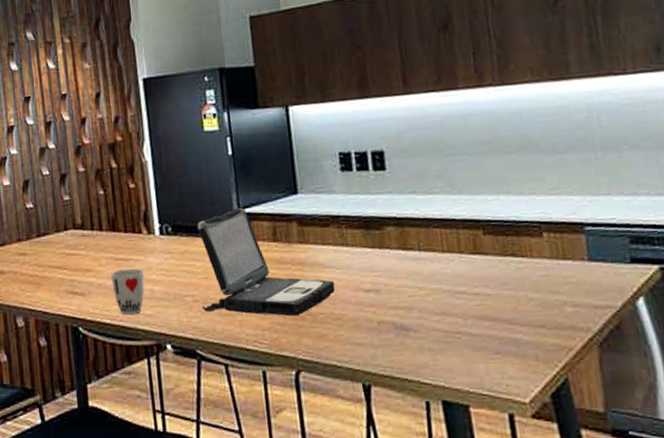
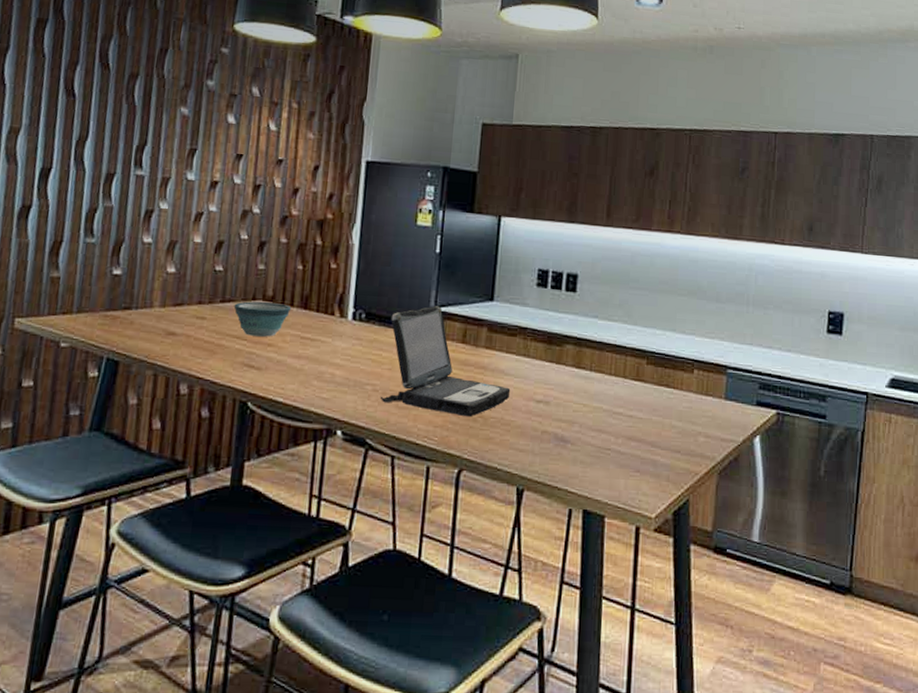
bowl: none [49,229,101,265] -> present [233,301,292,337]
cup: present [111,268,145,316] -> none [292,349,328,397]

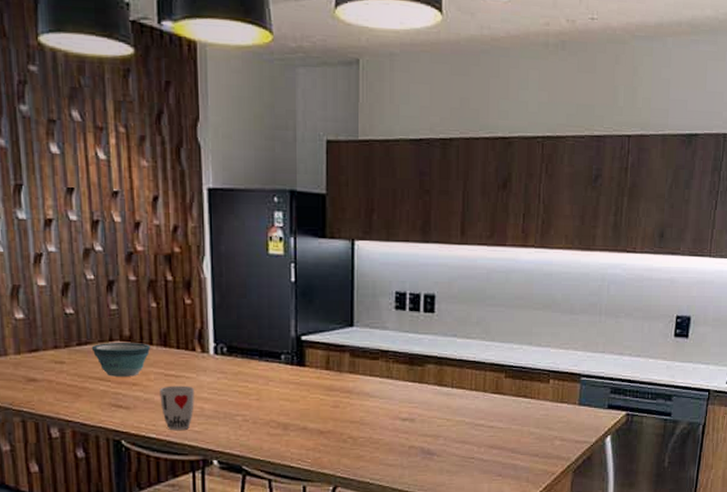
cup: none [292,349,328,397] -> present [159,385,194,431]
laptop: present [380,306,511,417] -> none [251,335,377,439]

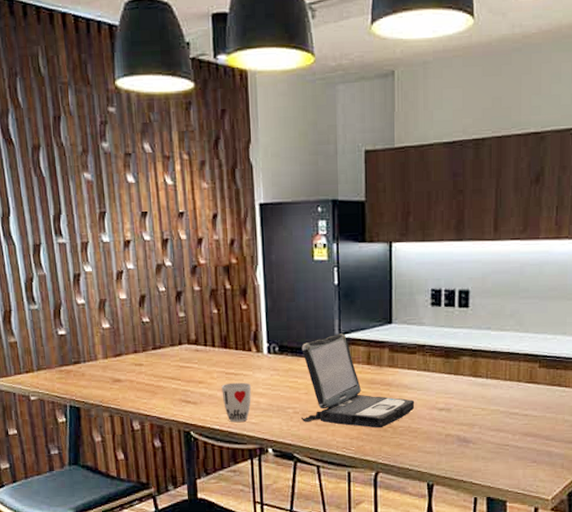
bowl: present [91,342,151,377] -> none [164,345,214,376]
laptop: none [251,335,377,439] -> present [300,333,415,428]

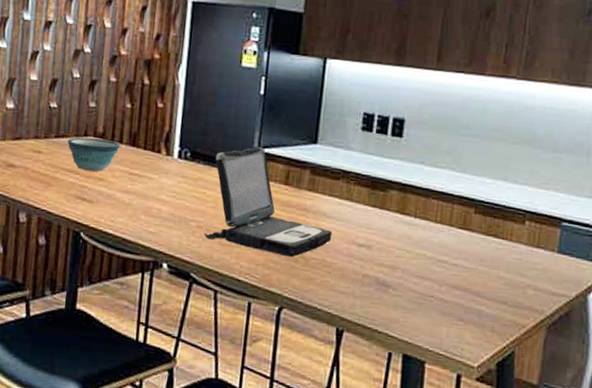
bowl: none [164,345,214,376] -> present [67,137,121,172]
cup: present [221,382,251,423] -> none [121,184,154,230]

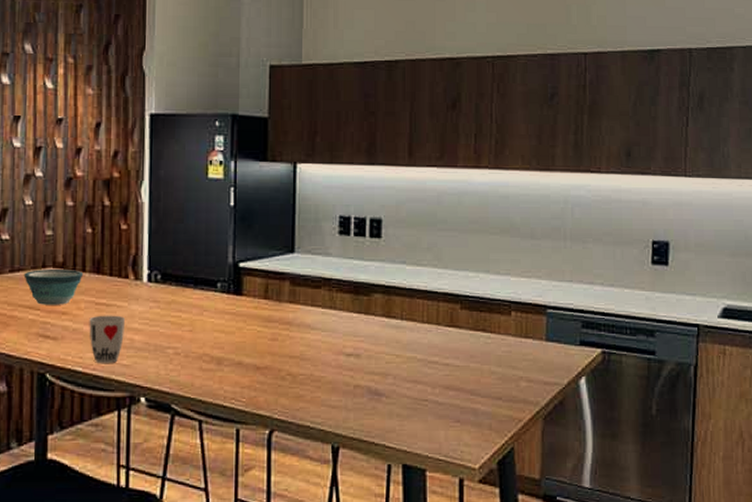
cup: none [121,184,154,230] -> present [89,315,125,364]
laptop: present [204,147,333,258] -> none [182,262,319,376]

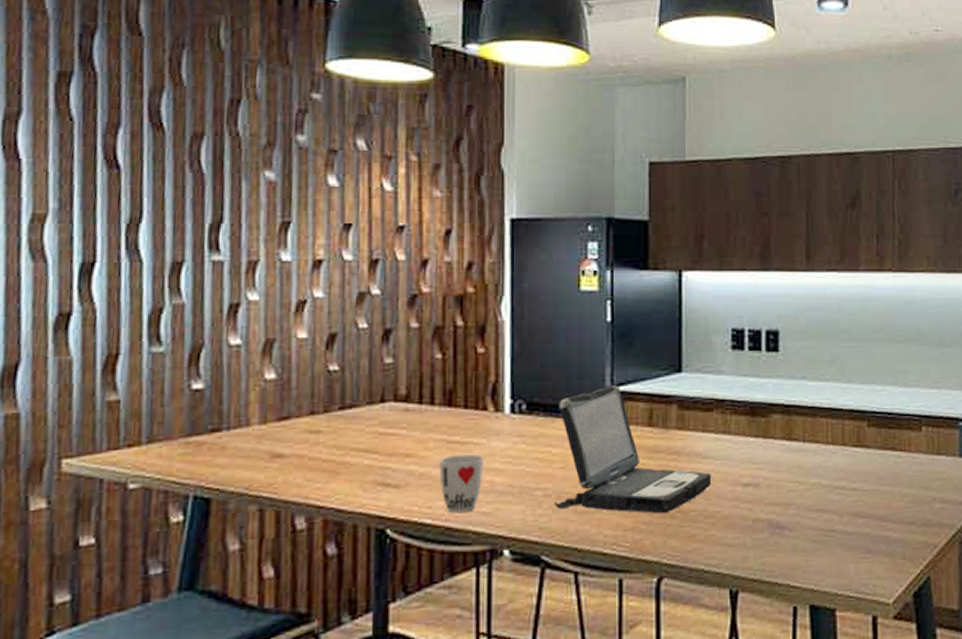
bowl: present [23,268,84,305] -> none [357,402,432,447]
laptop: none [182,262,319,376] -> present [553,385,712,514]

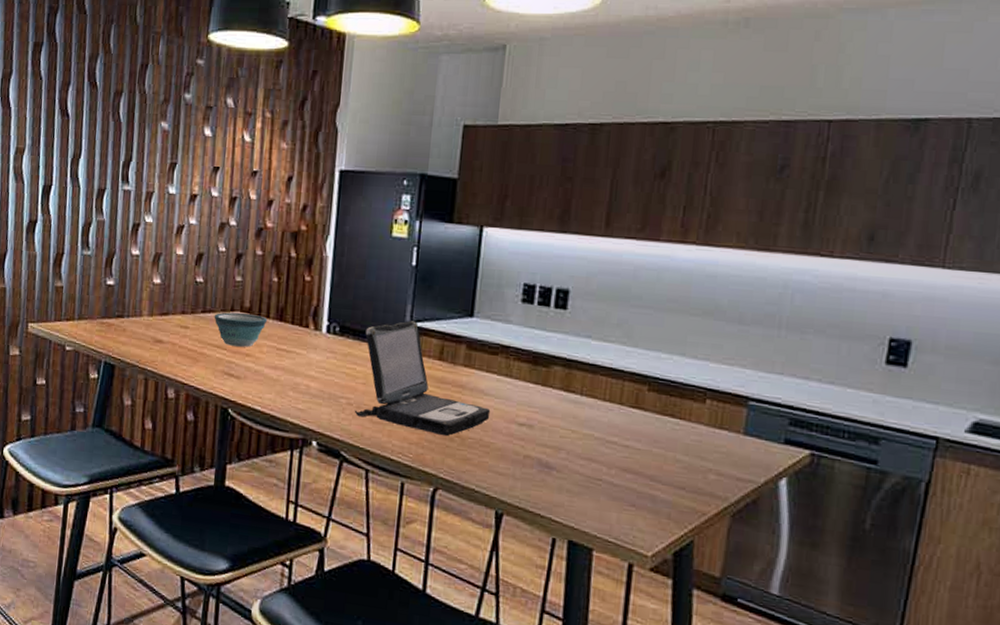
bowl: none [357,402,432,447] -> present [214,312,268,347]
cup: present [439,454,483,514] -> none [269,360,303,407]

